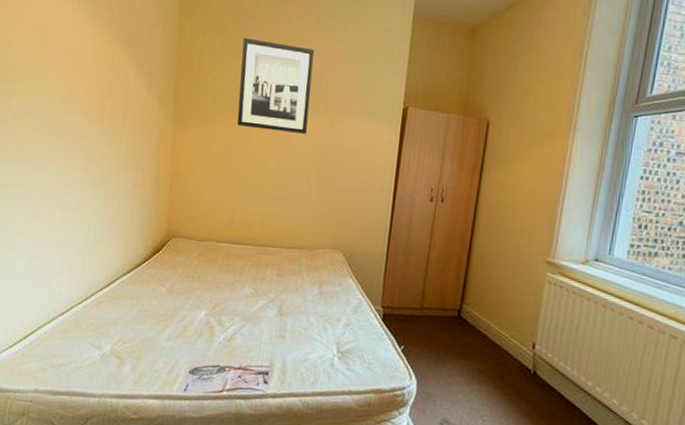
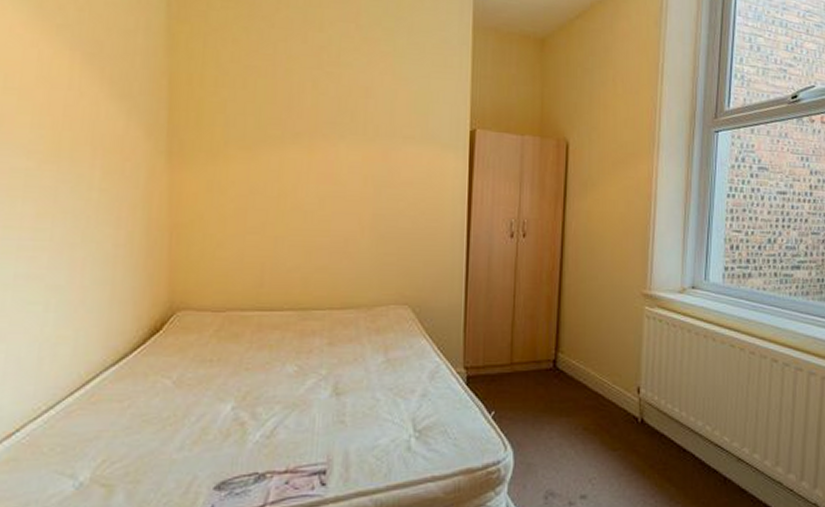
wall art: present [237,38,315,134] -> none [259,48,356,166]

